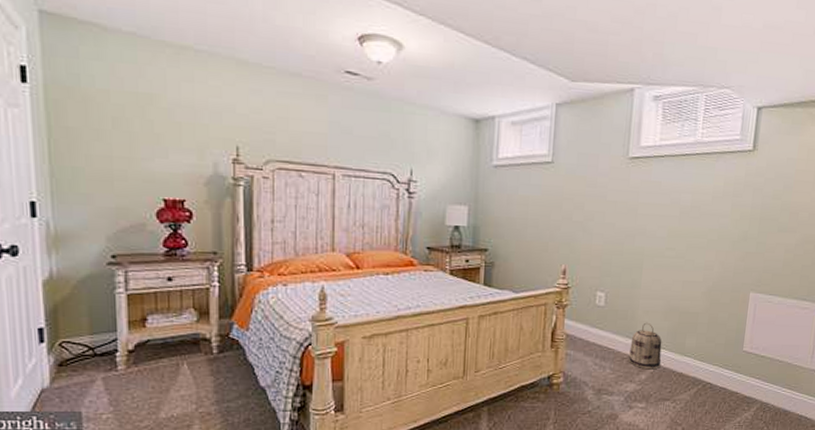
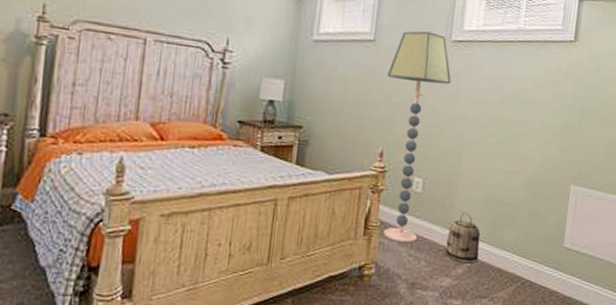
floor lamp: none [566,149,630,353] -> present [383,31,451,243]

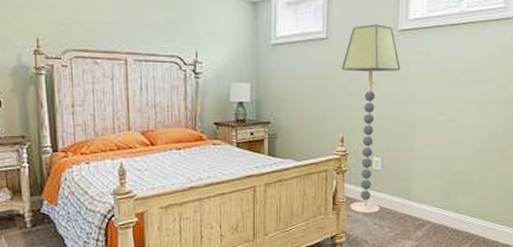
basket: present [445,212,481,264] -> none [406,183,437,227]

